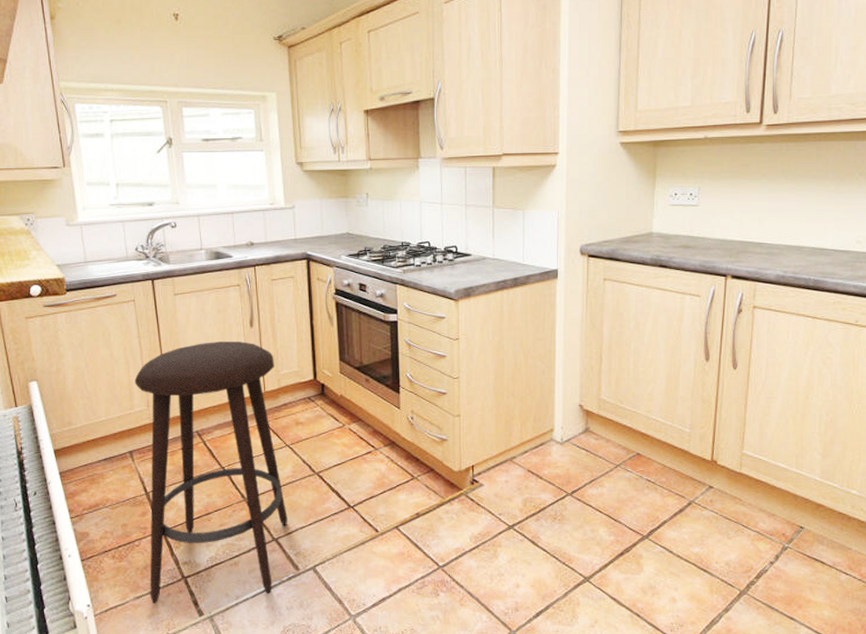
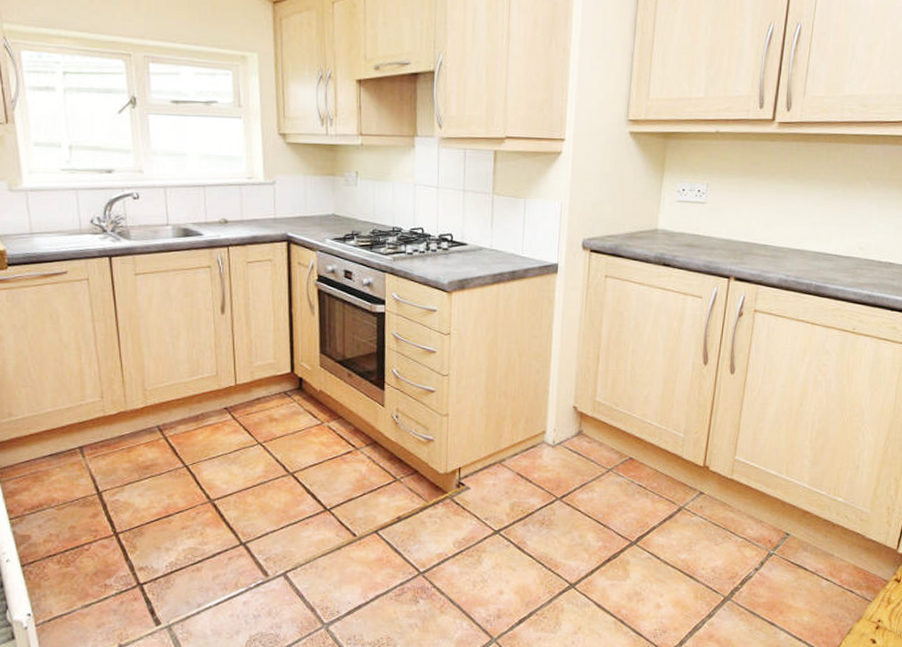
stool: present [134,342,288,603] -> none [86,328,257,612]

